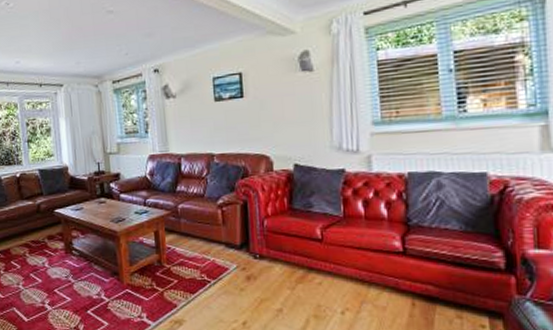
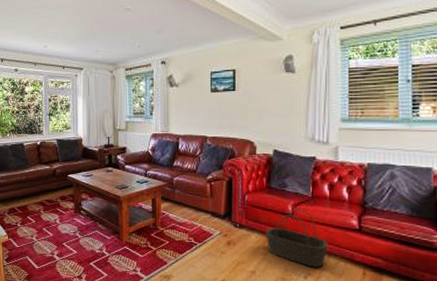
basket: none [291,232,367,301] -> present [265,209,328,268]

